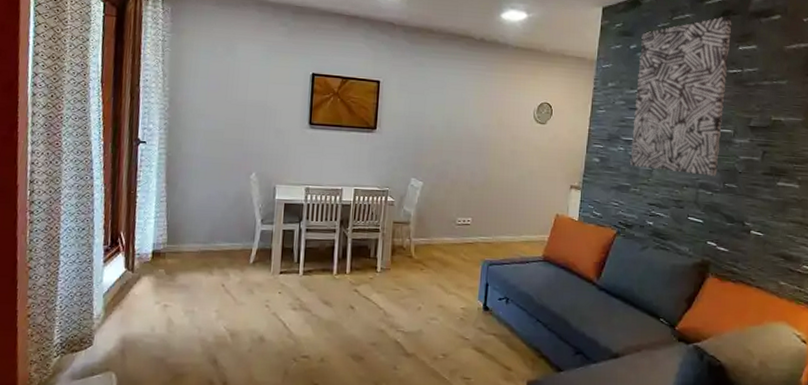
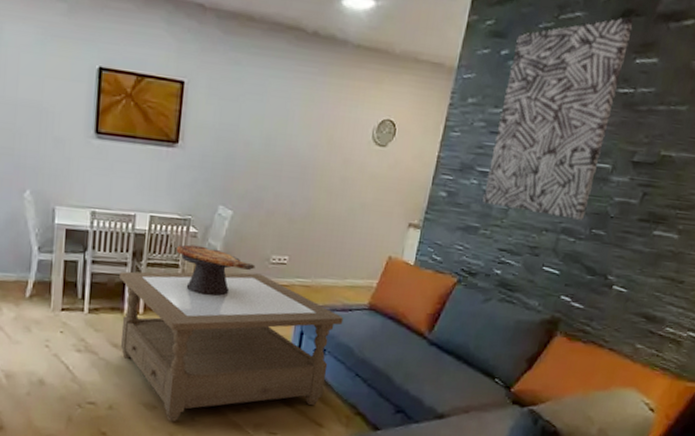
coffee table: none [329,233,522,371] -> present [119,271,344,421]
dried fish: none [377,212,444,256] -> present [176,244,256,297]

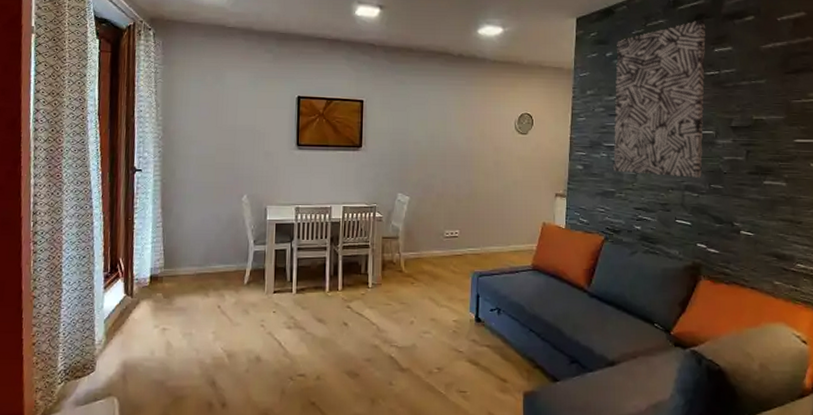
coffee table: present [119,271,344,421] -> none [321,247,512,387]
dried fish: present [176,244,256,297] -> none [366,227,432,270]

